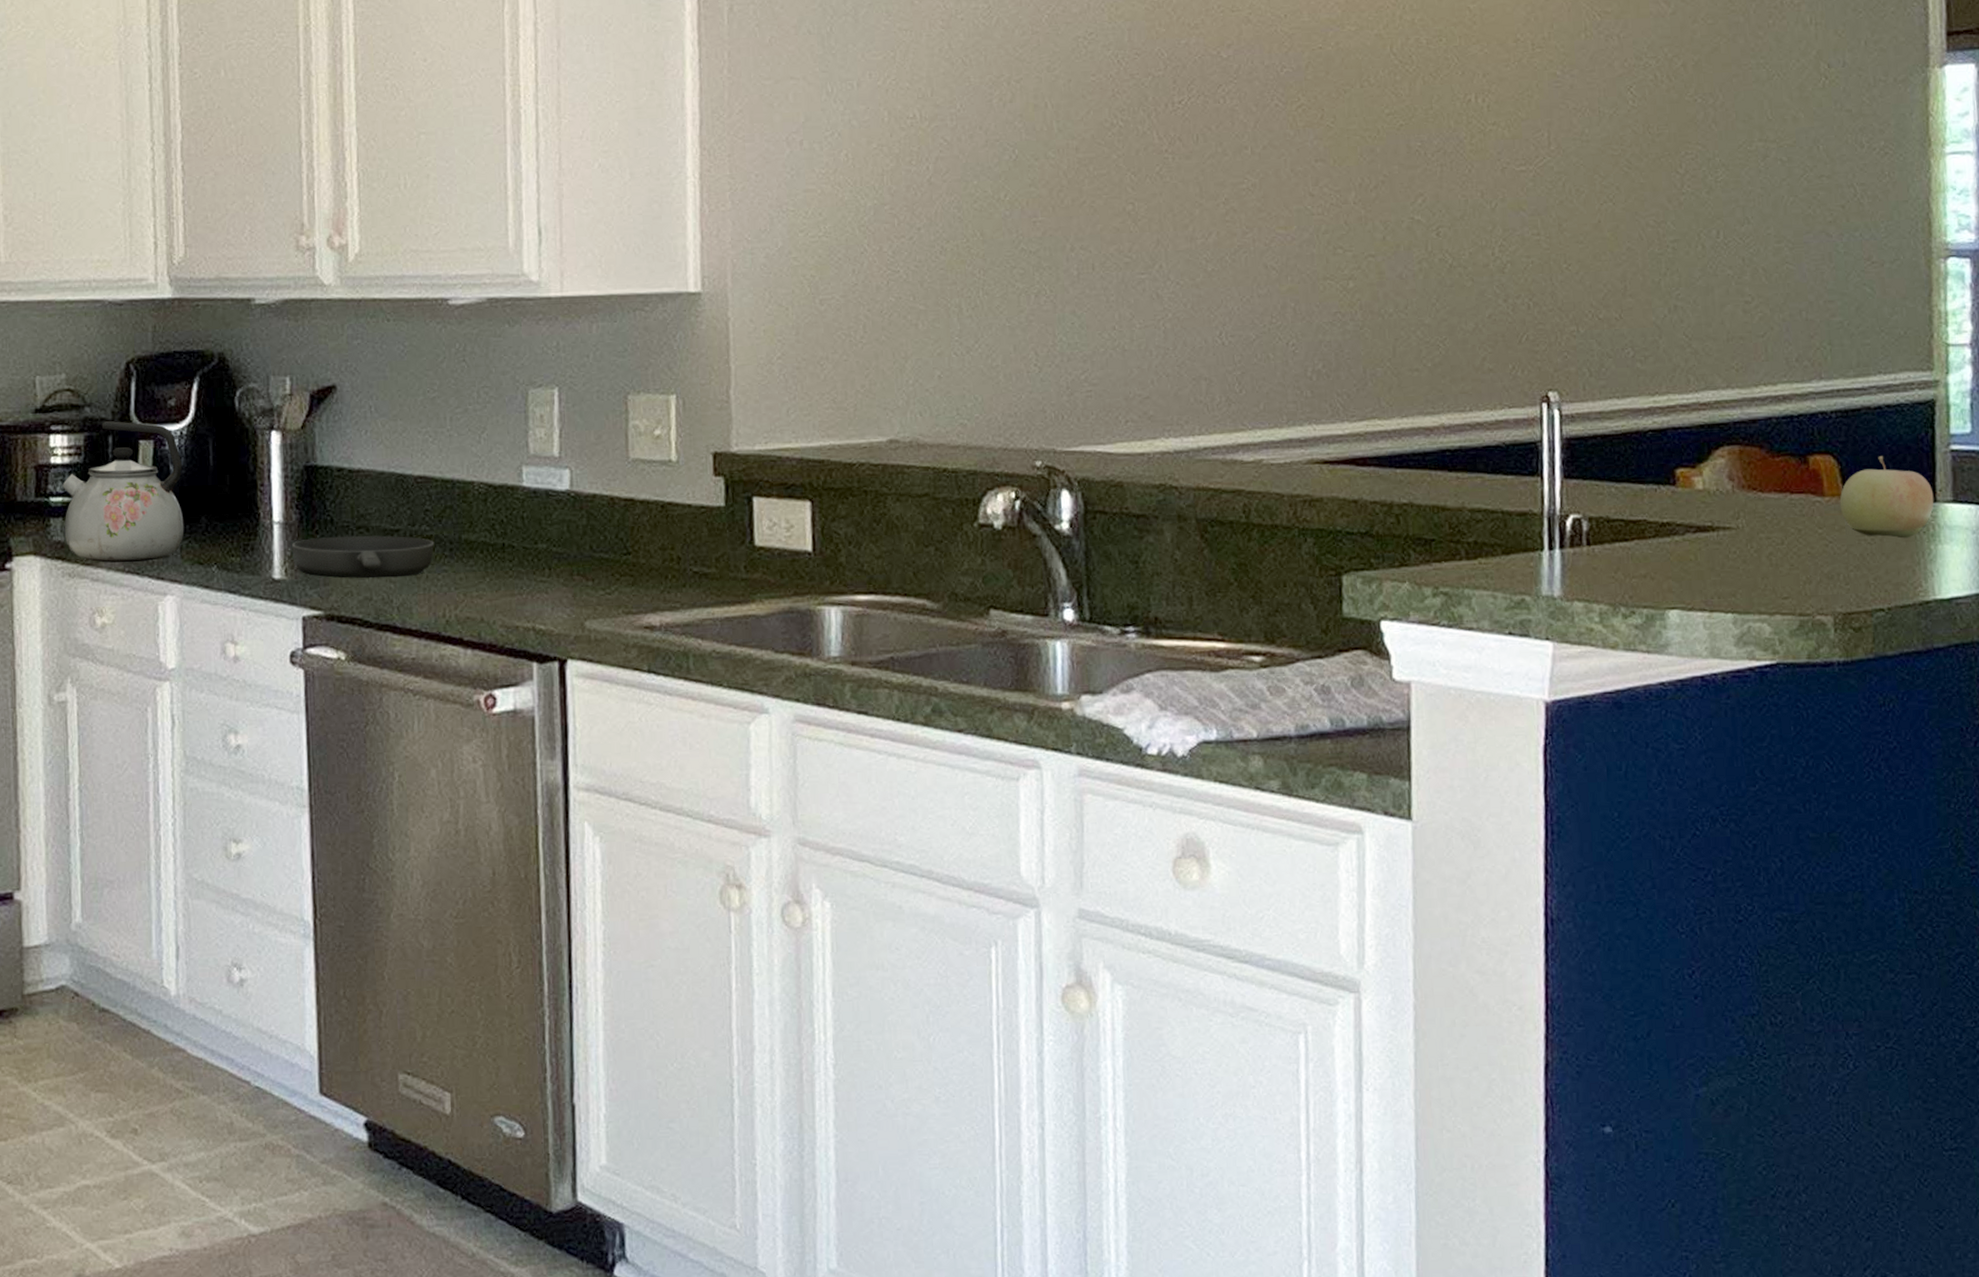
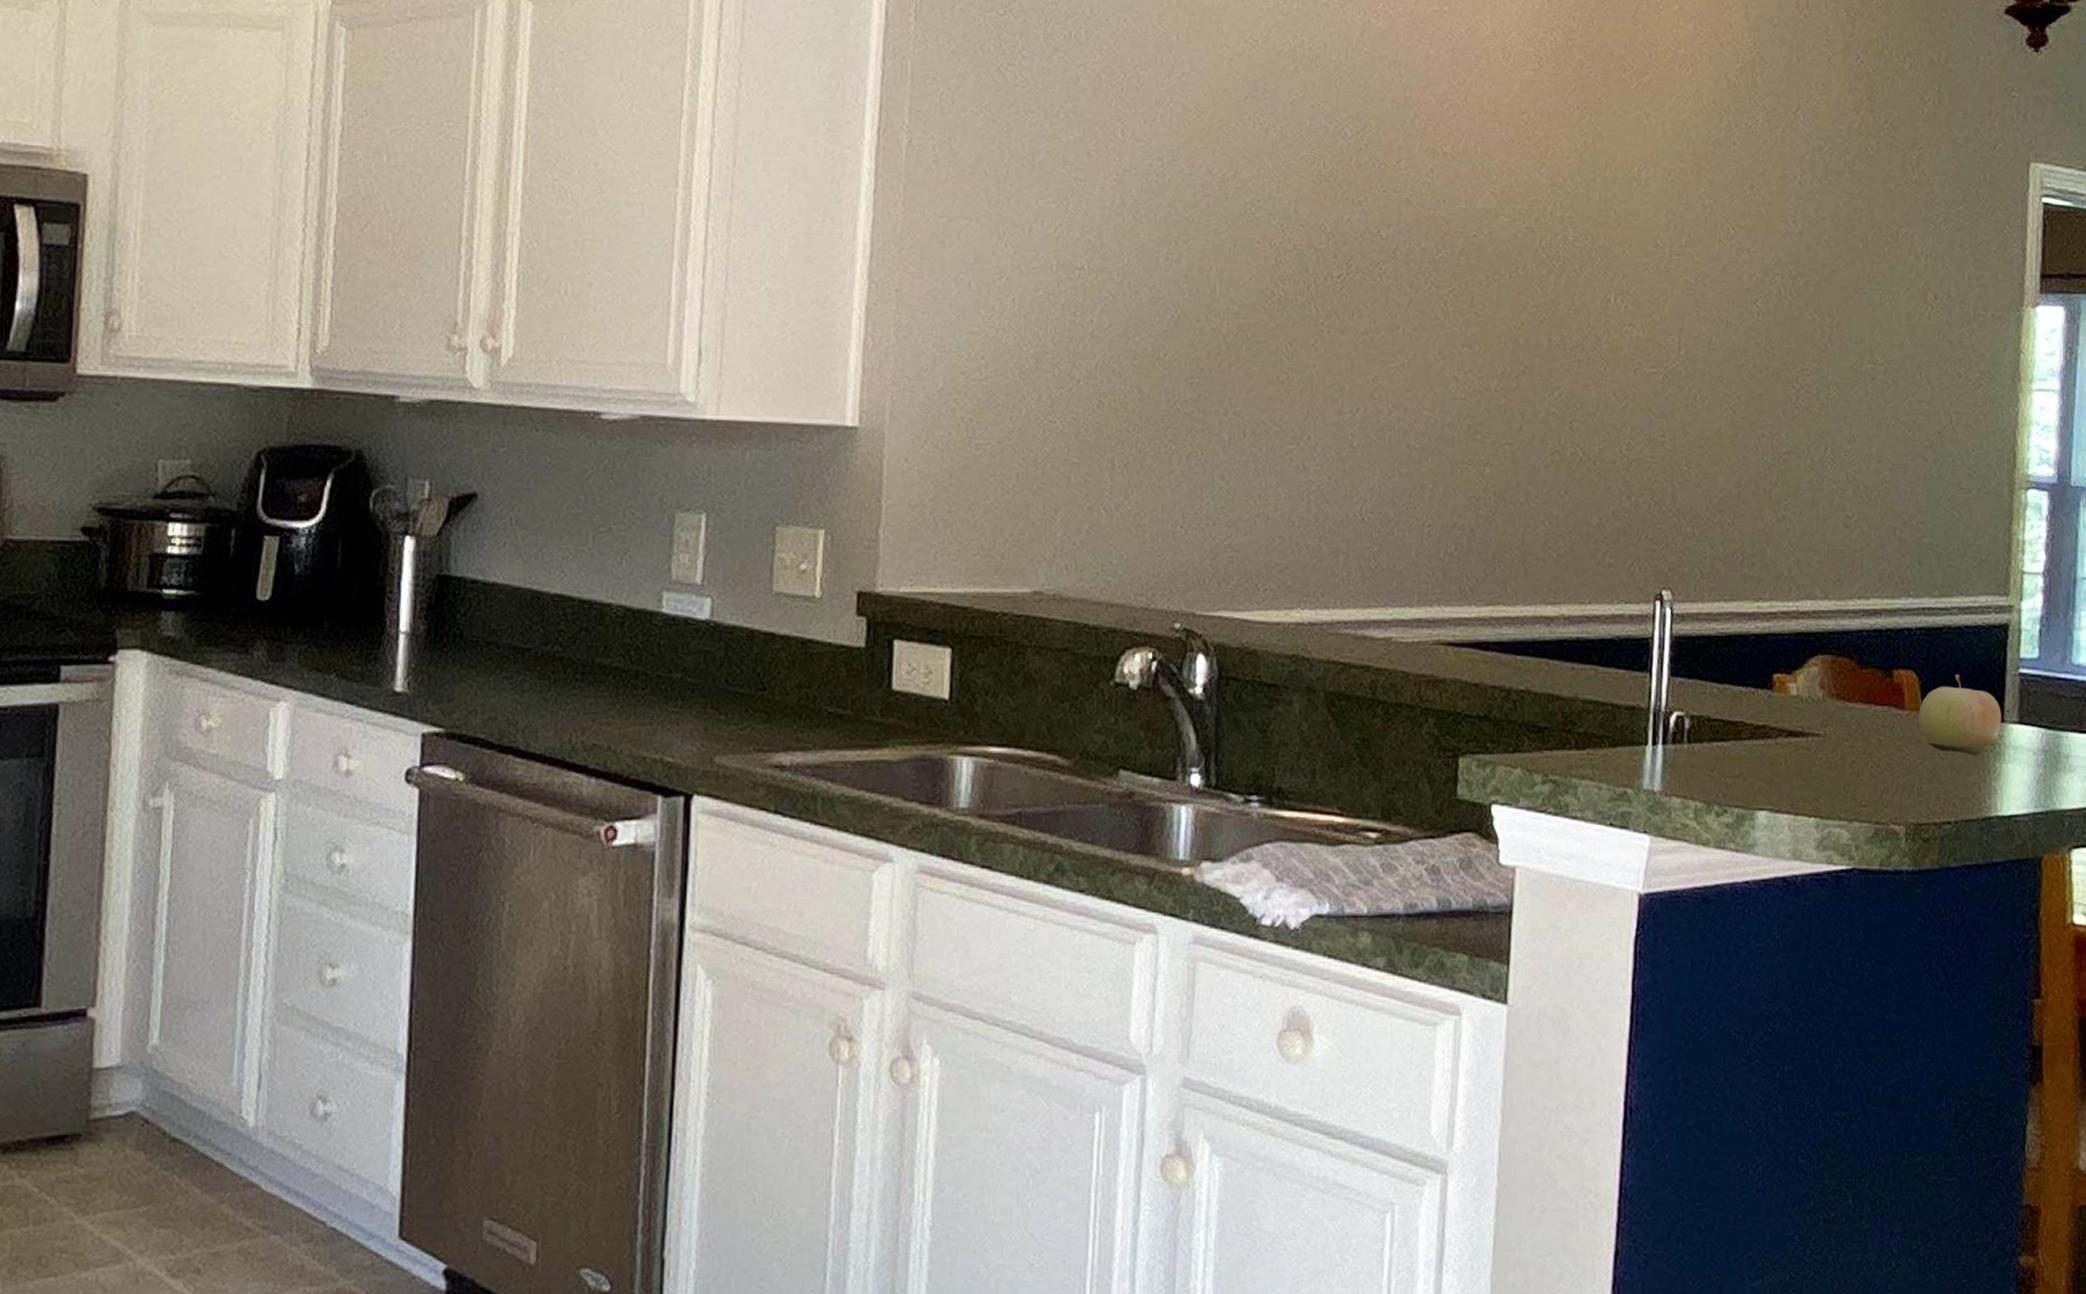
kettle: present [61,421,184,563] -> none [175,513,308,665]
frying pan: present [292,535,435,578] -> none [417,651,566,698]

